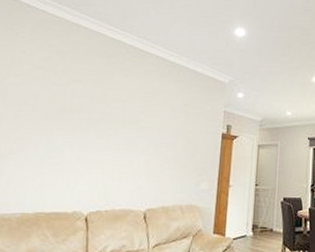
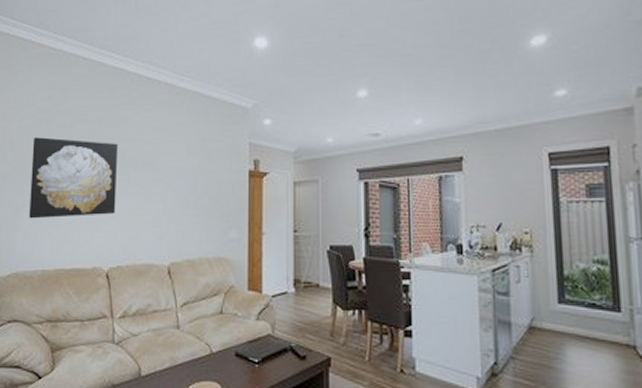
wall art: none [14,92,109,166] -> present [29,137,119,219]

